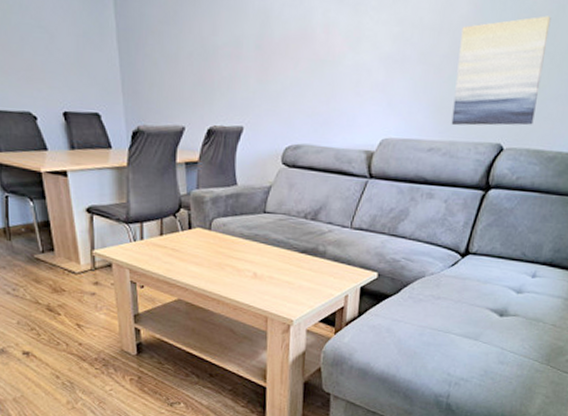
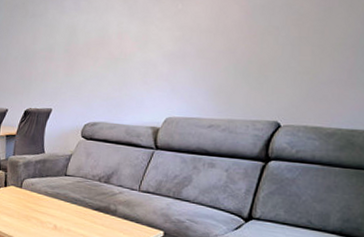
wall art: present [451,16,551,126] -> none [229,16,318,107]

